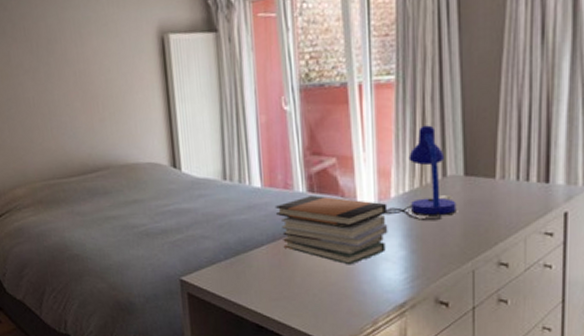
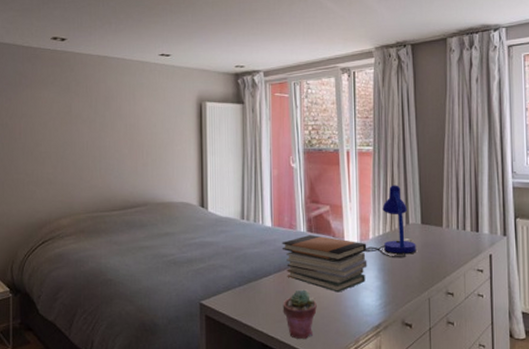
potted succulent: none [279,262,323,319] -> present [282,289,317,339]

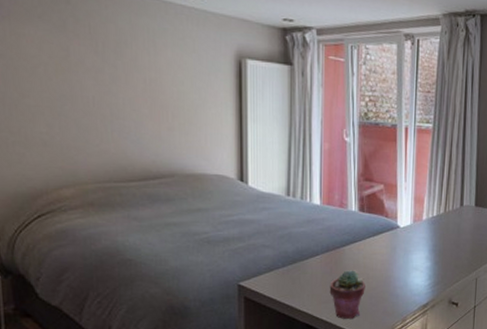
book stack: present [281,235,367,293] -> none [330,215,420,273]
desk lamp: present [366,185,416,258] -> none [418,165,469,240]

